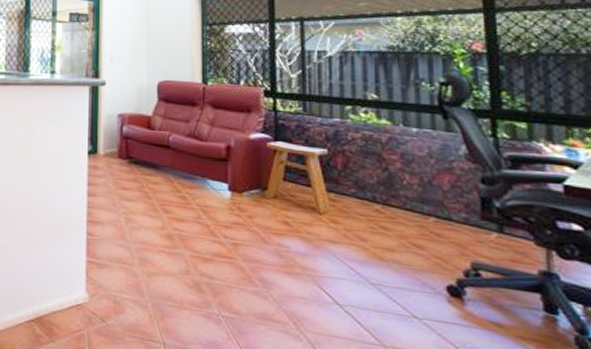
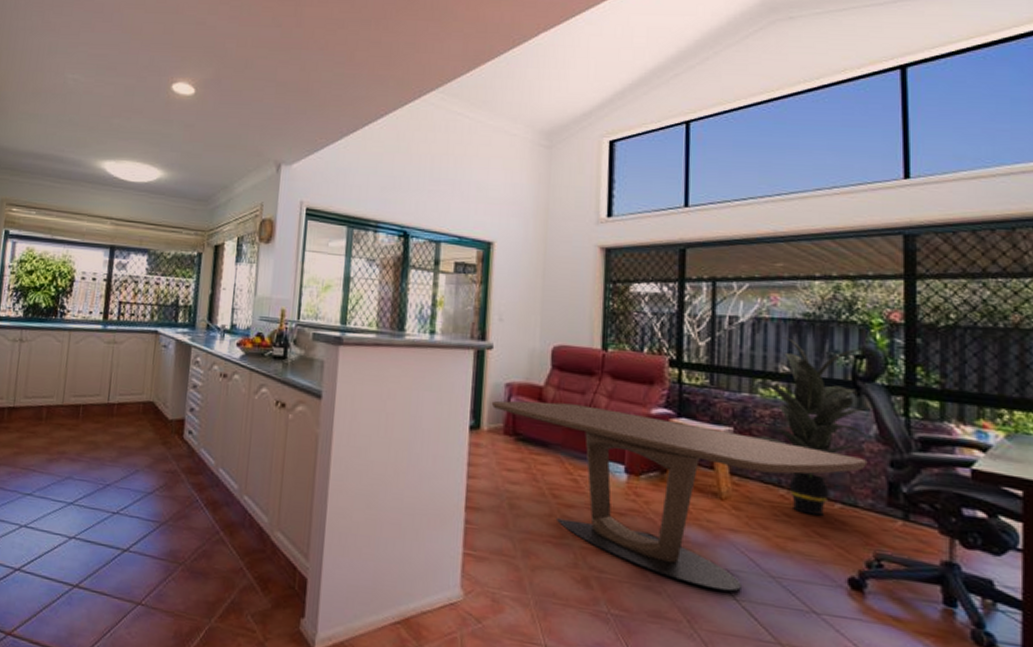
dining table: none [106,129,459,298] -> present [491,400,868,592]
indoor plant: none [323,68,462,228] -> present [732,337,874,516]

